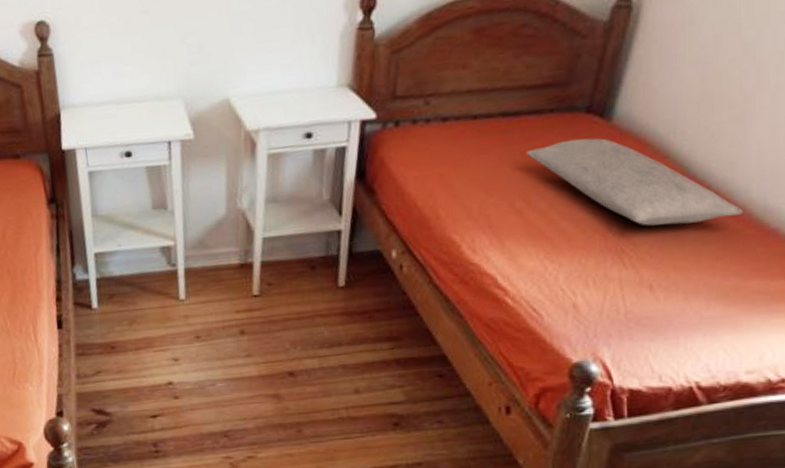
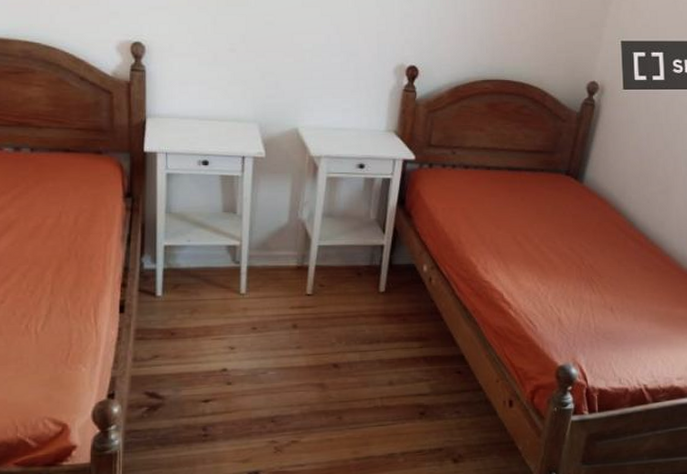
pillow: present [526,138,744,226] -> none [525,193,670,263]

